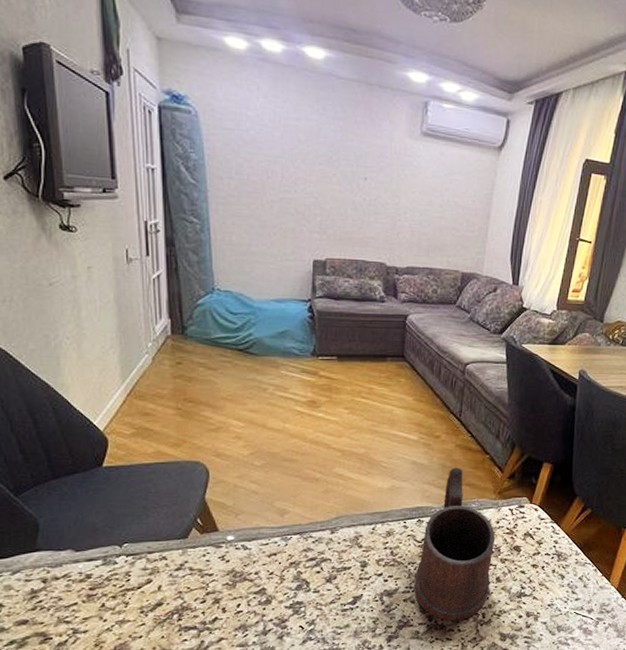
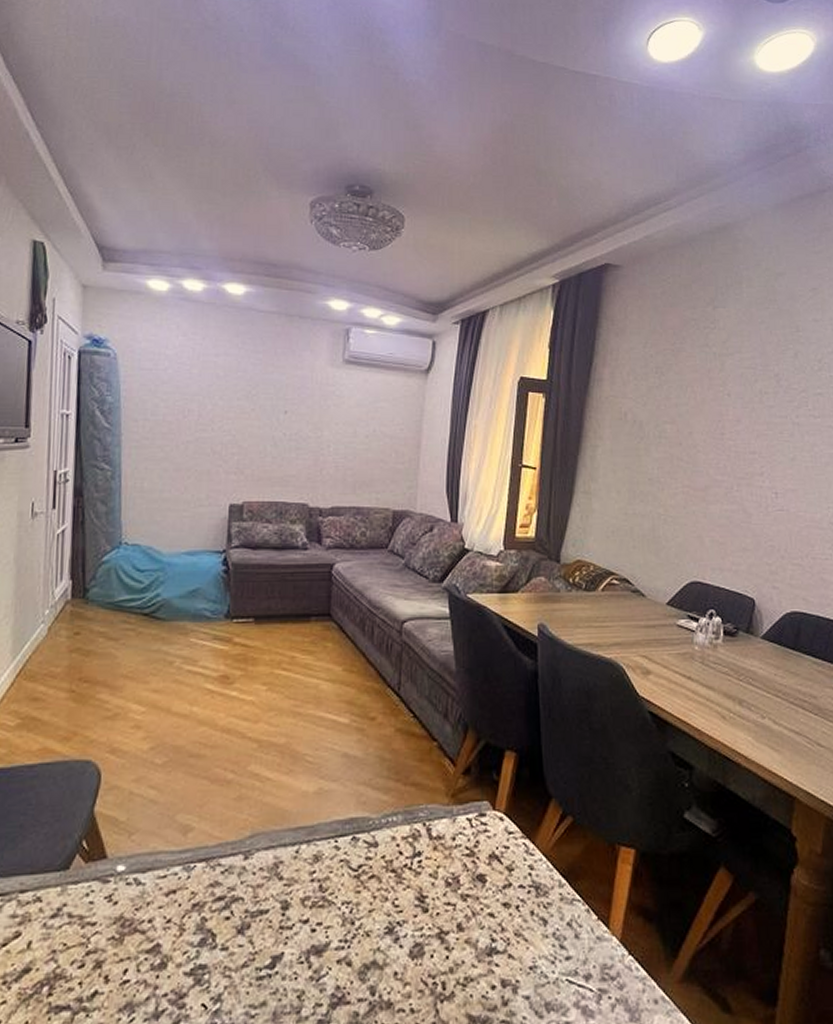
mug: present [414,467,496,621] -> none [350,760,452,995]

